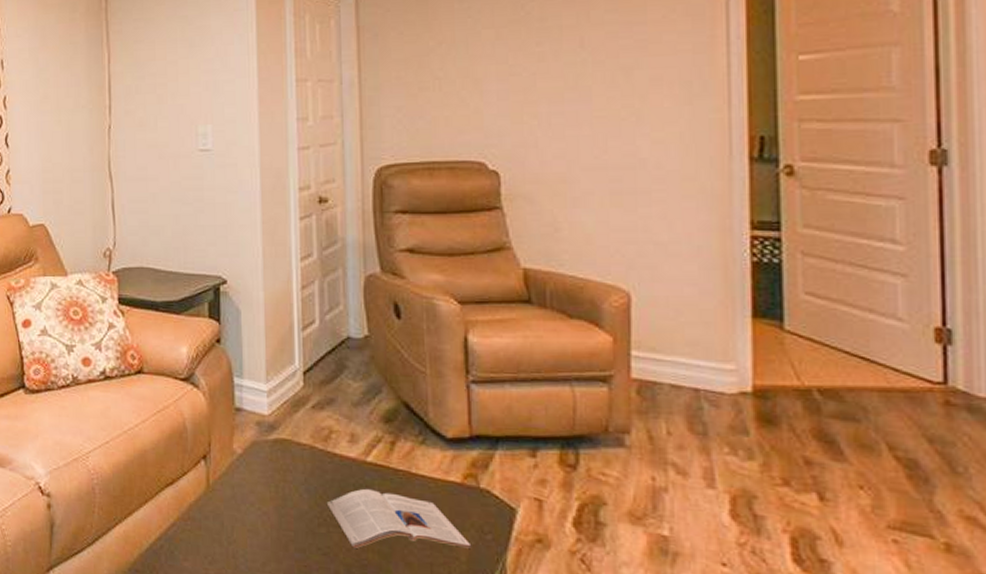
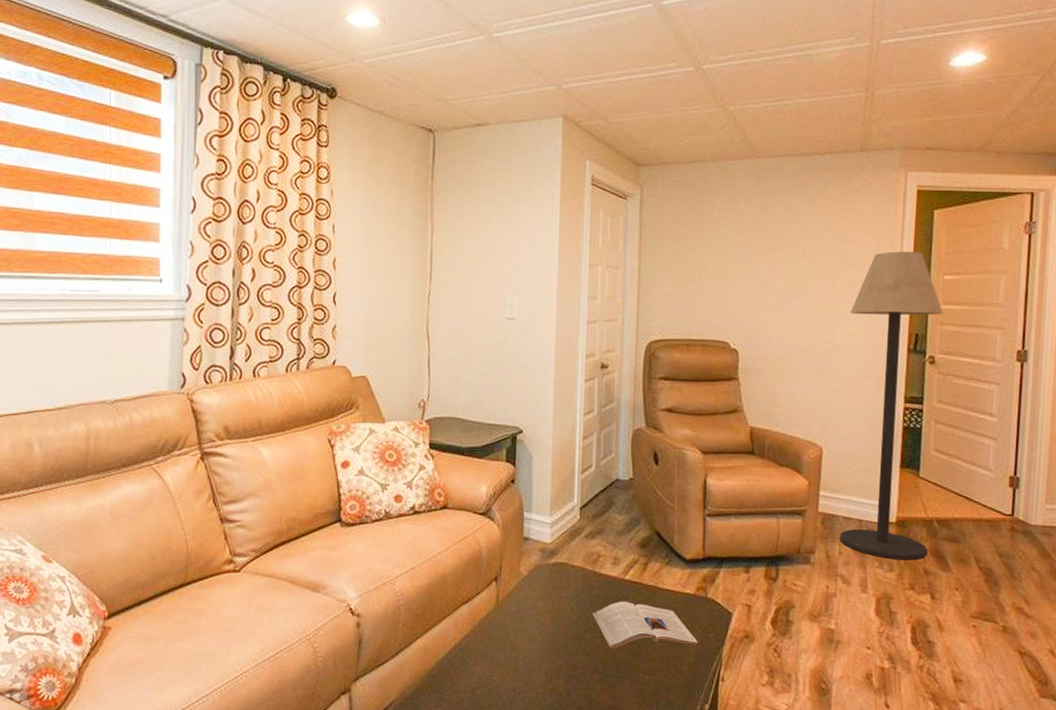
floor lamp: none [657,27,807,446] -> present [840,251,944,561]

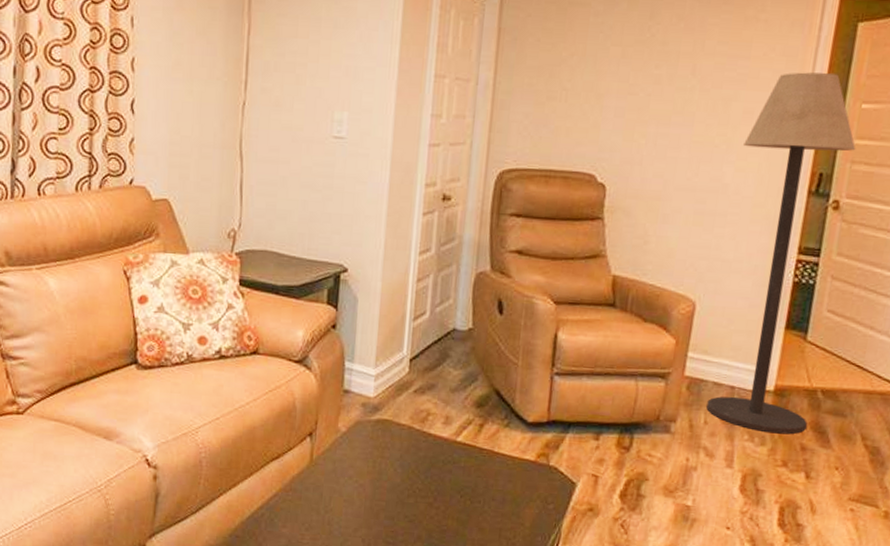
magazine: present [592,601,699,650] -> none [417,465,536,517]

